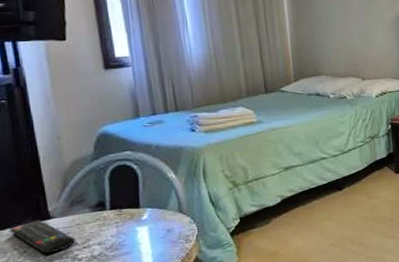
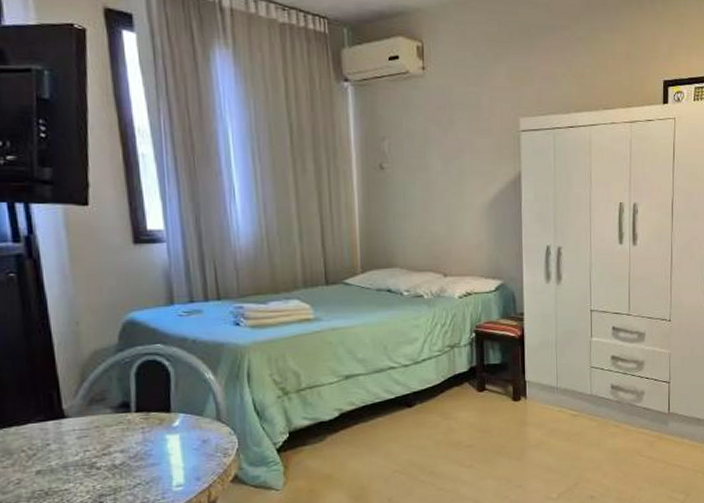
remote control: present [9,219,76,254] -> none [15,418,95,459]

